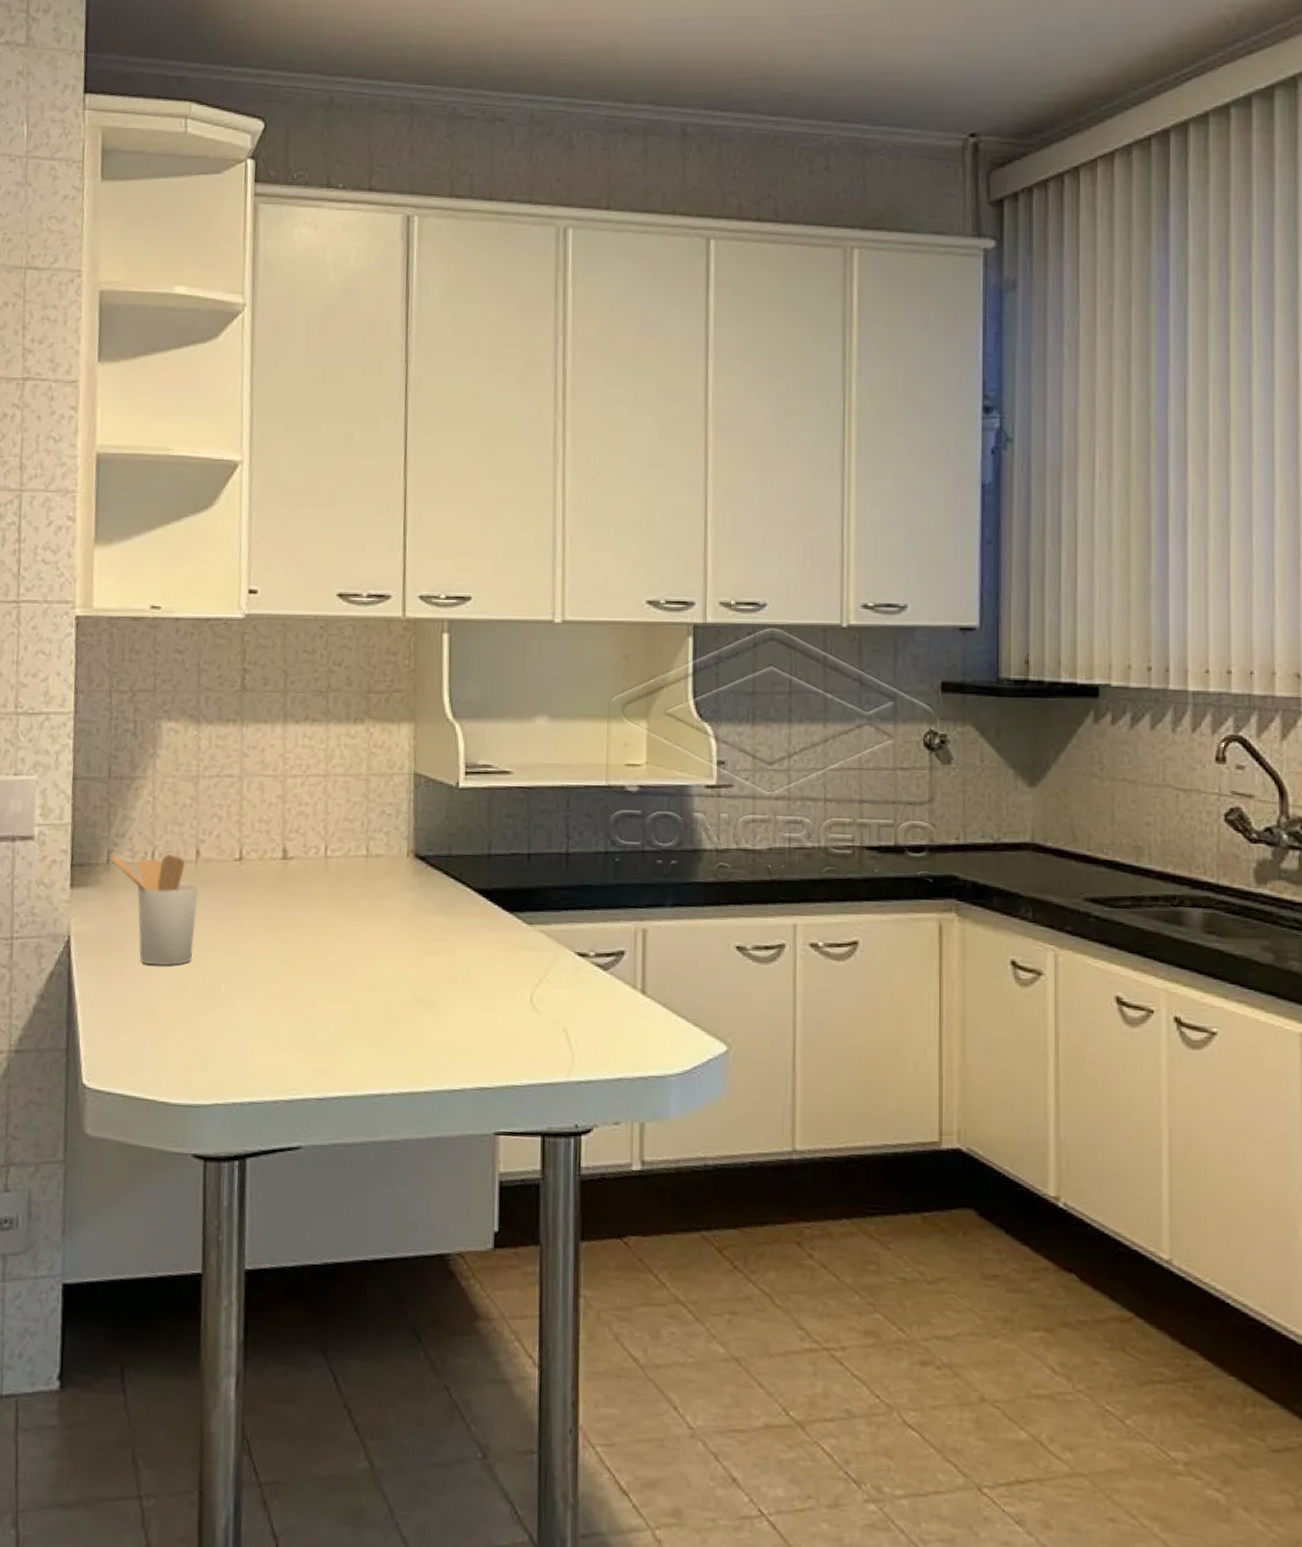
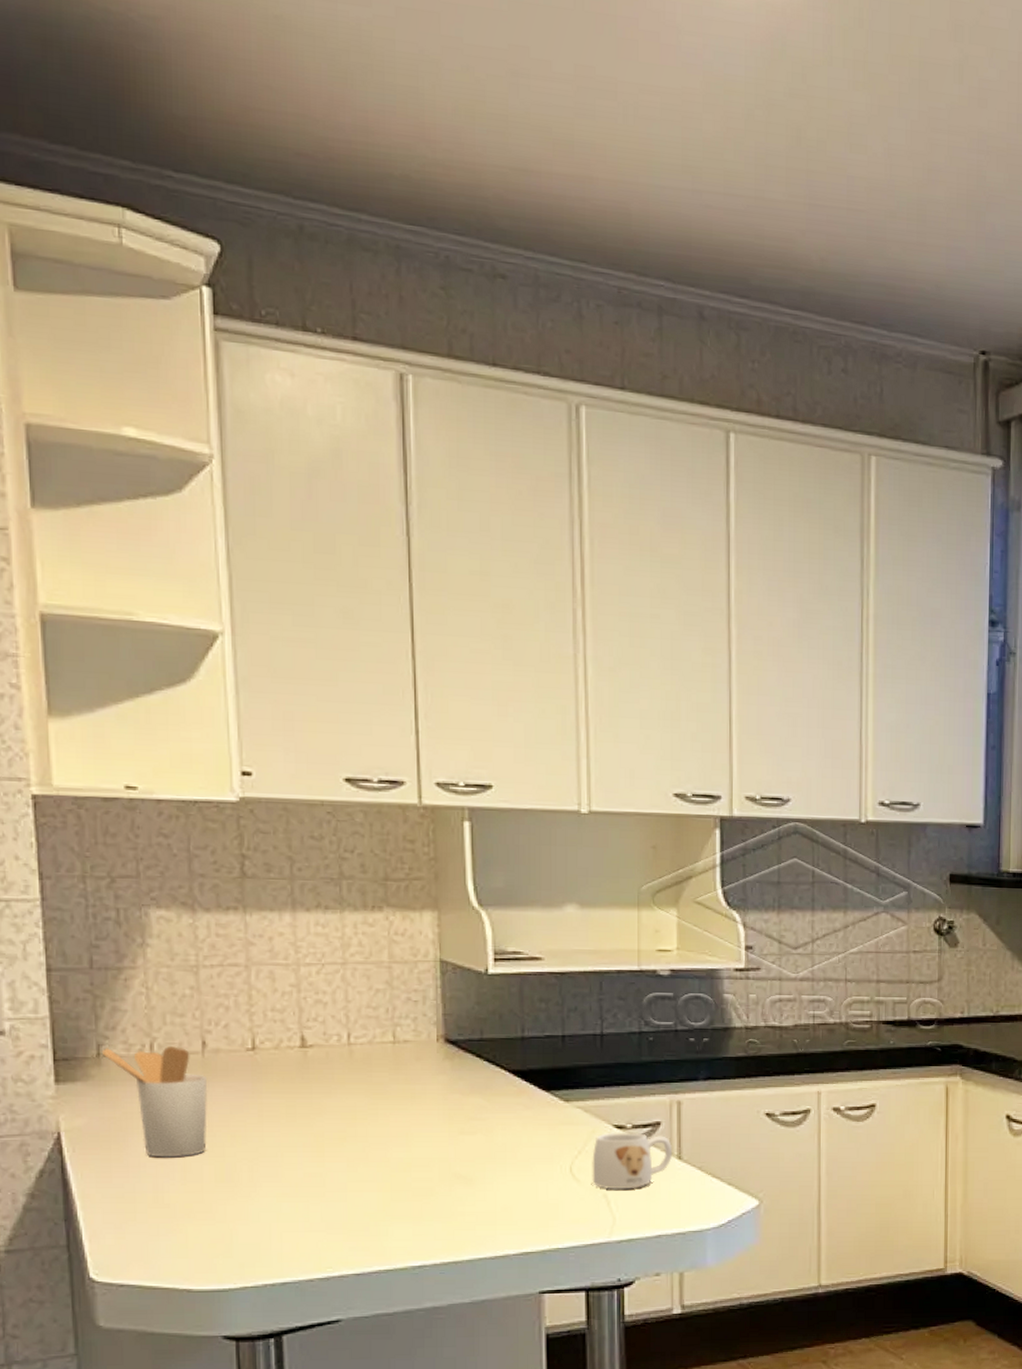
mug: none [552,960,637,1025] -> present [592,1132,673,1190]

